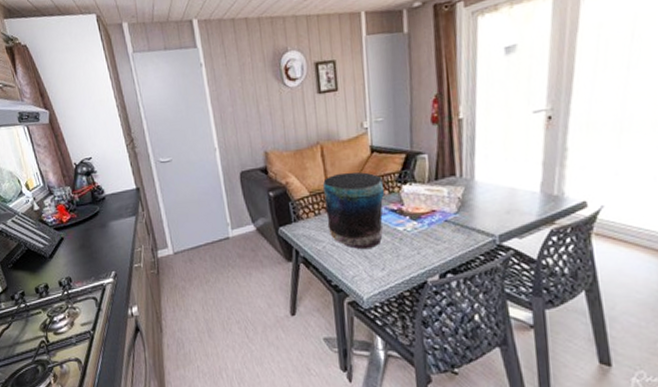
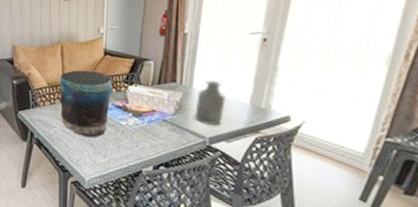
bottle: none [479,169,514,221] -> present [195,80,226,125]

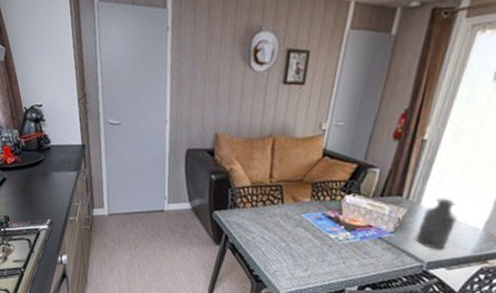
vase: present [59,70,112,138] -> none [261,170,327,249]

